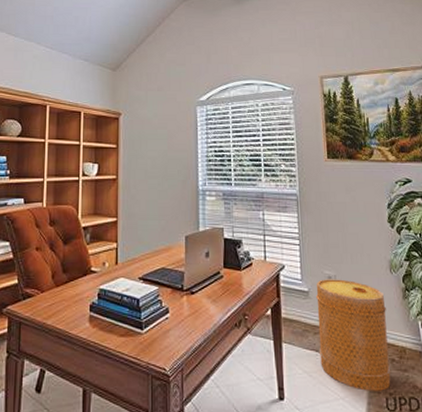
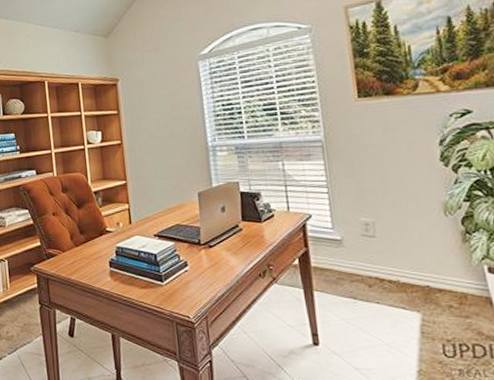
basket: present [316,279,391,391] -> none [350,225,449,337]

